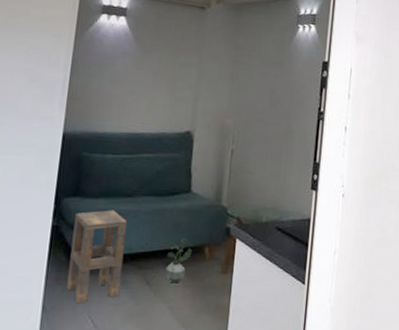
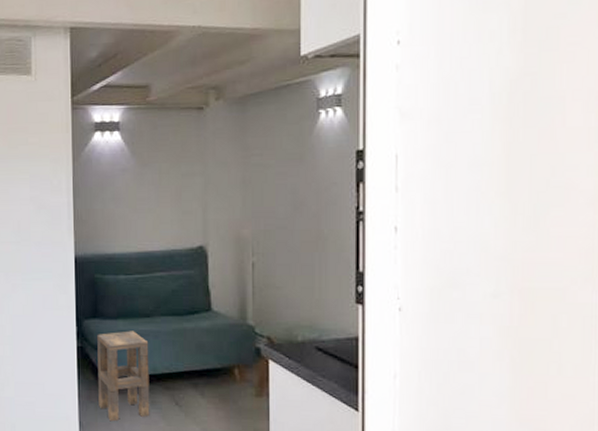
potted plant: present [165,238,192,283] -> none [194,359,220,405]

